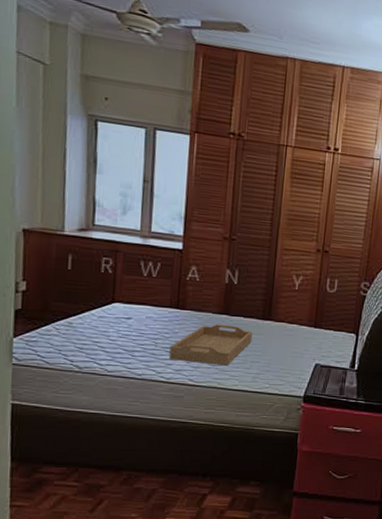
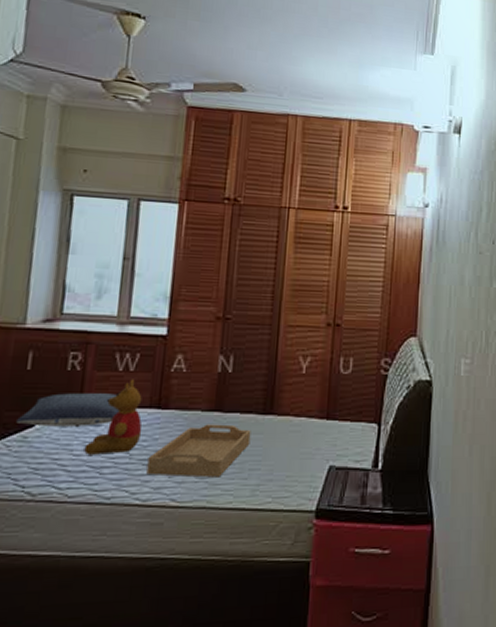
pillow: none [63,290,146,319] -> present [16,393,120,428]
teddy bear: none [118,283,165,341] -> present [84,379,142,455]

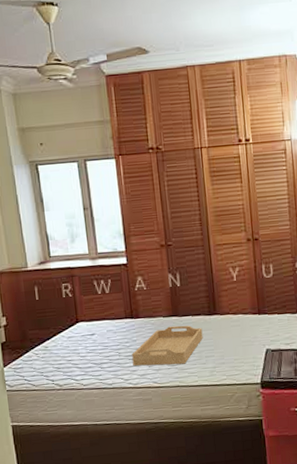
pillow: present [16,393,120,428] -> none [38,311,106,339]
teddy bear: present [84,379,142,455] -> none [87,299,124,356]

